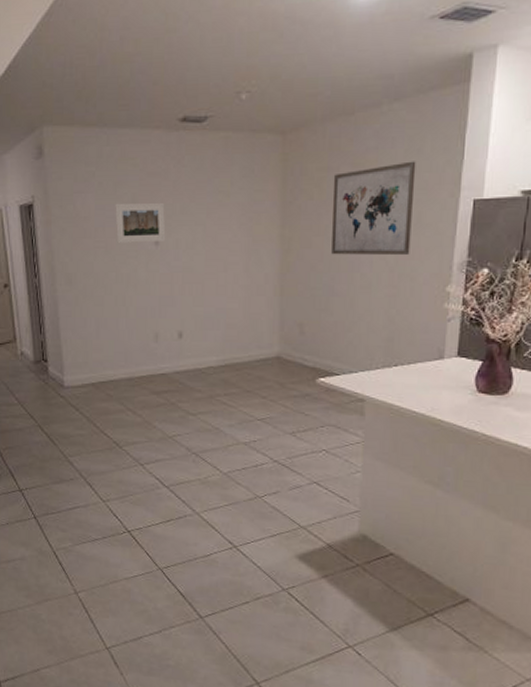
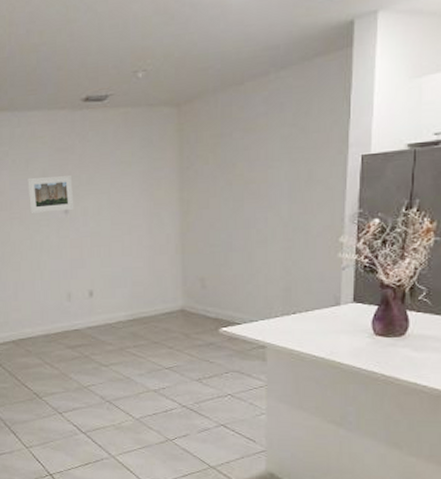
wall art: present [331,161,416,256] -> none [226,123,305,214]

